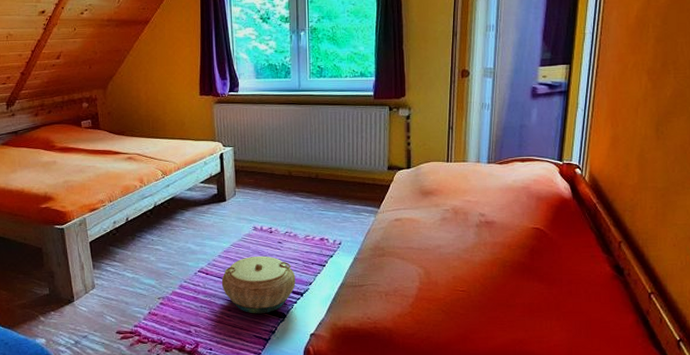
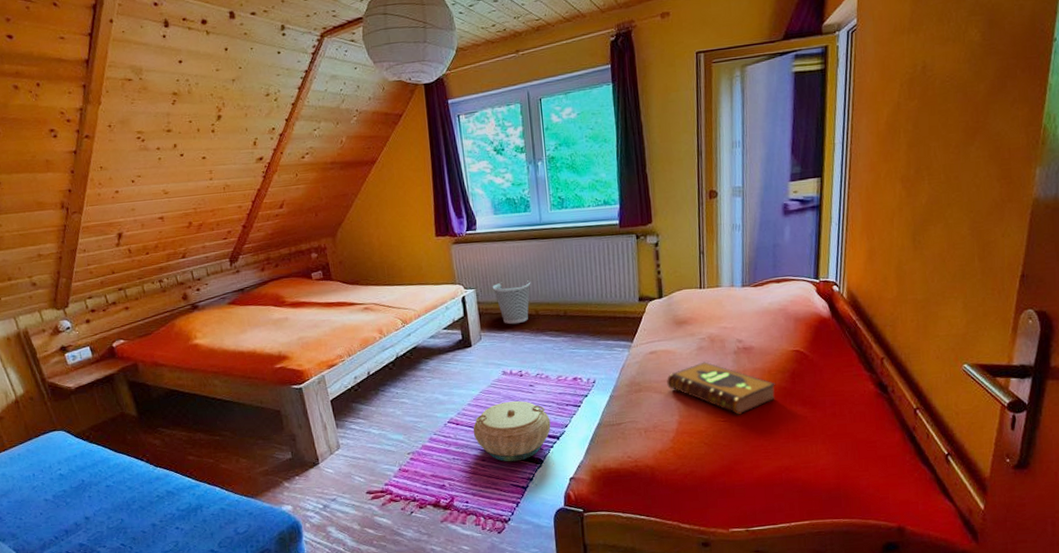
wastebasket: none [249,142,286,183] -> present [492,280,531,325]
hardback book: none [410,232,515,286] -> present [667,361,776,415]

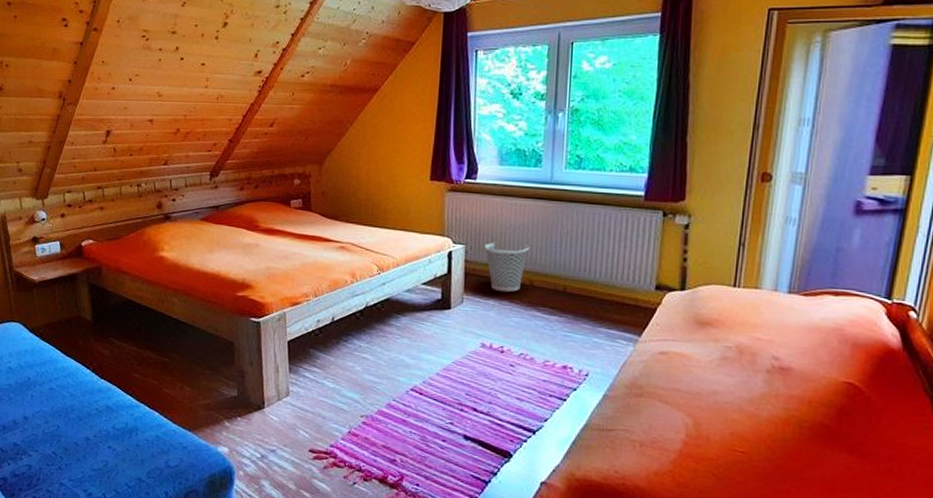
basket: present [473,400,551,462] -> none [437,379,528,450]
hardback book: present [667,361,776,415] -> none [676,375,817,449]

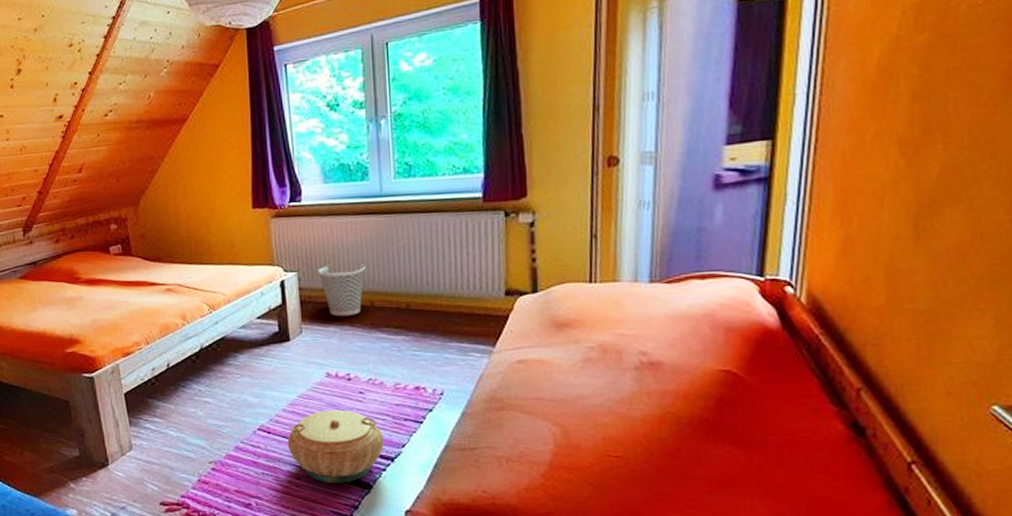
basket: none [437,379,528,450] -> present [287,409,384,484]

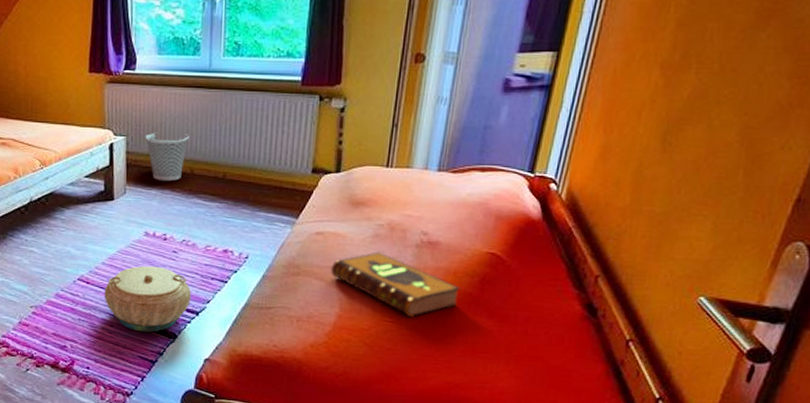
hardback book: none [539,377,695,450] -> present [331,251,461,318]

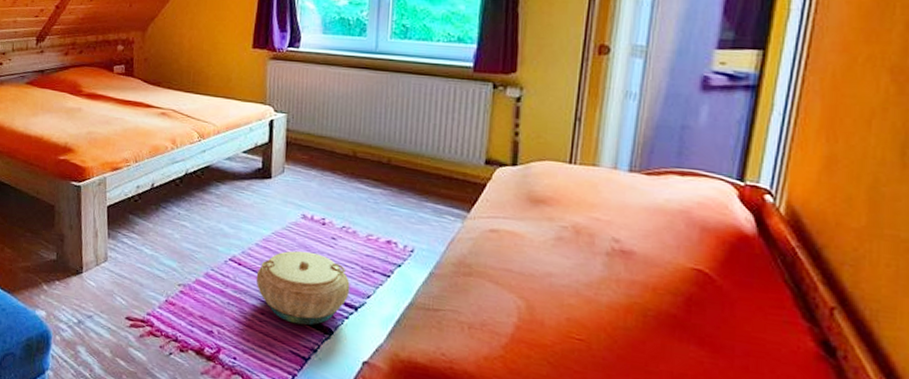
wastebasket: present [145,132,190,182] -> none [306,111,353,163]
hardback book: present [331,251,461,318] -> none [507,256,662,337]

